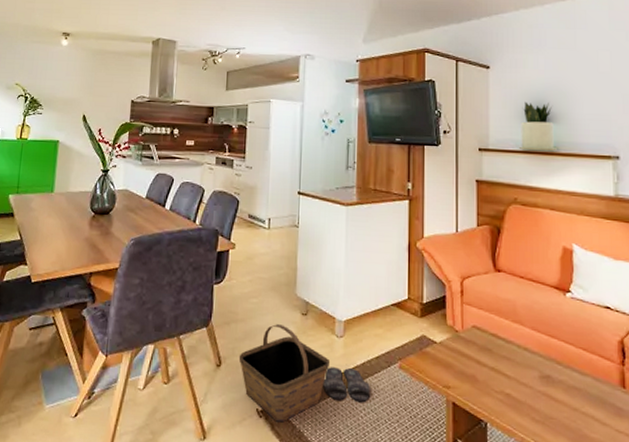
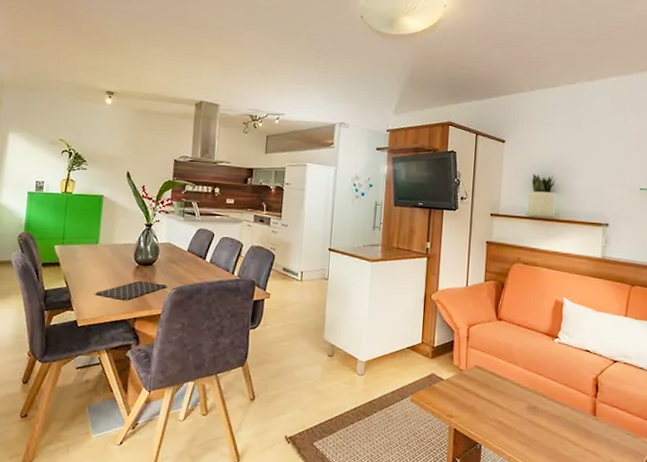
placemat: none [49,231,125,254] -> present [95,280,168,301]
basket: present [238,324,331,423] -> none [270,364,352,447]
slippers: present [323,367,371,403] -> none [344,400,386,430]

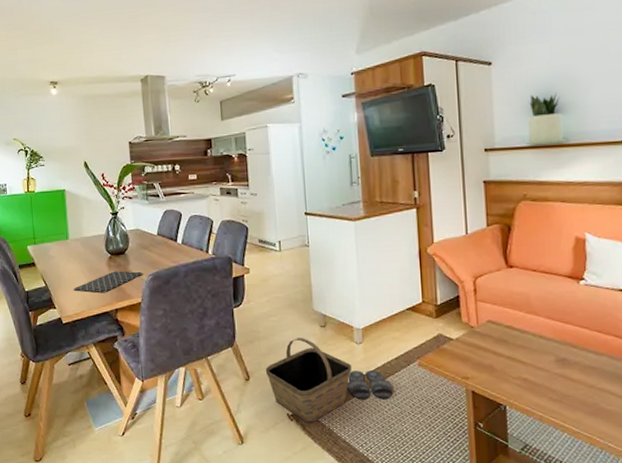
basket: none [270,364,352,447] -> present [265,338,352,423]
slippers: none [344,400,386,430] -> present [347,370,394,400]

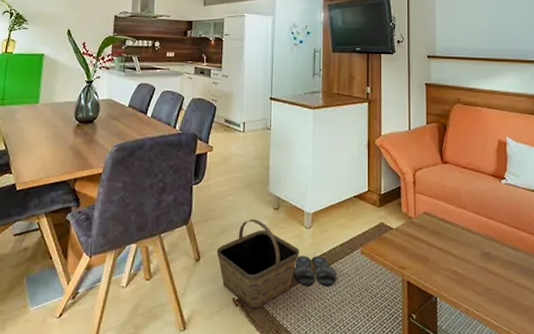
placemat: present [74,271,144,293] -> none [34,139,109,161]
planter: present [525,93,568,146] -> none [460,14,493,58]

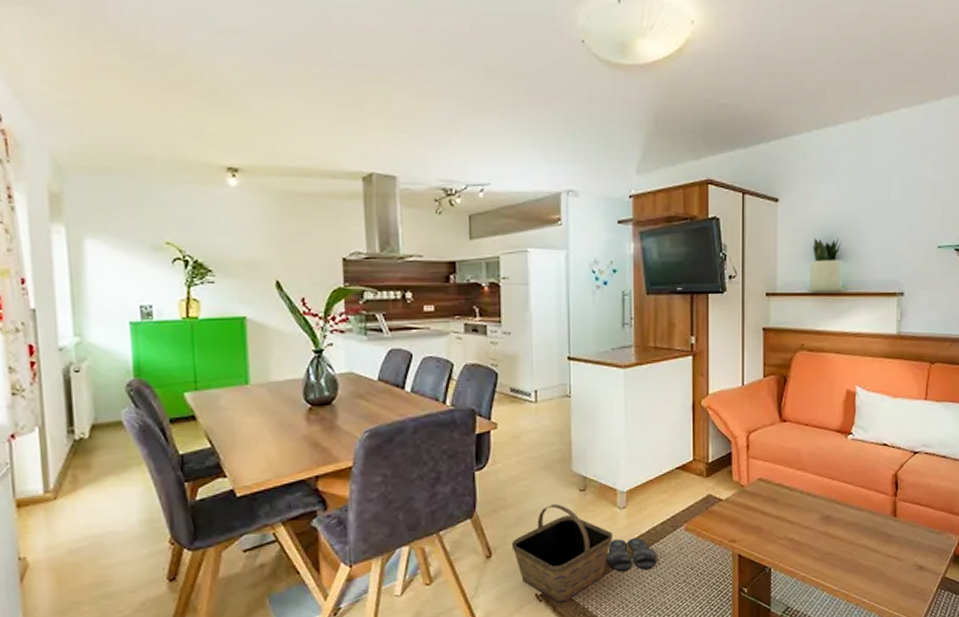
planter: none [460,14,493,58] -> present [806,238,846,292]

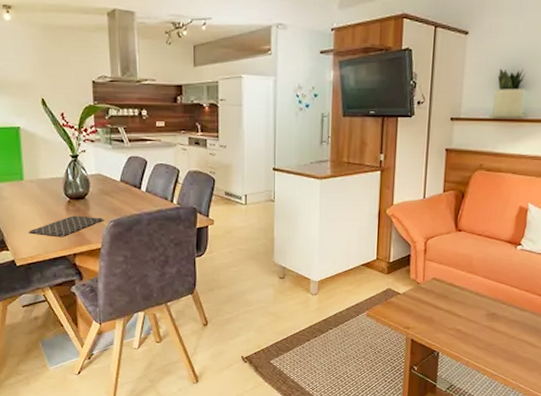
placemat: none [255,426,357,456] -> present [29,215,104,237]
basket: present [511,504,613,603] -> none [223,288,306,365]
slippers: present [606,538,657,572] -> none [300,319,342,345]

